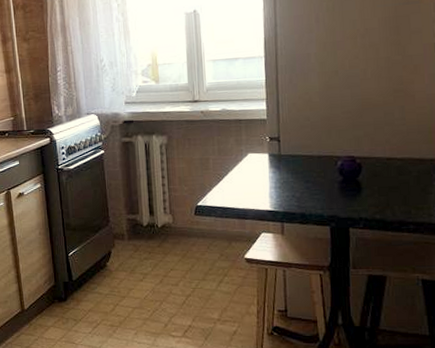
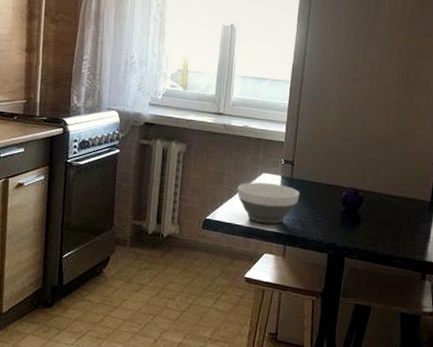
bowl: none [224,162,291,204] -> present [237,182,300,225]

